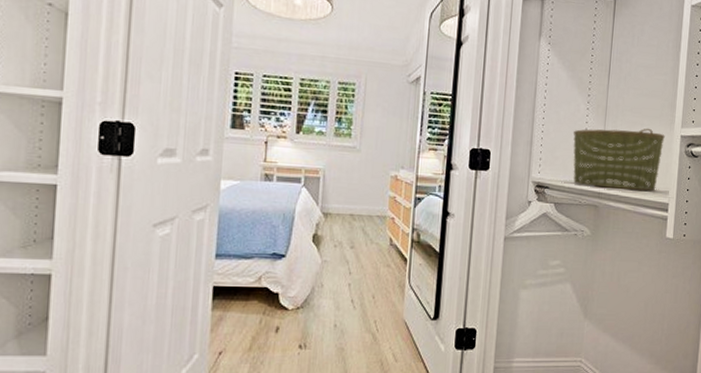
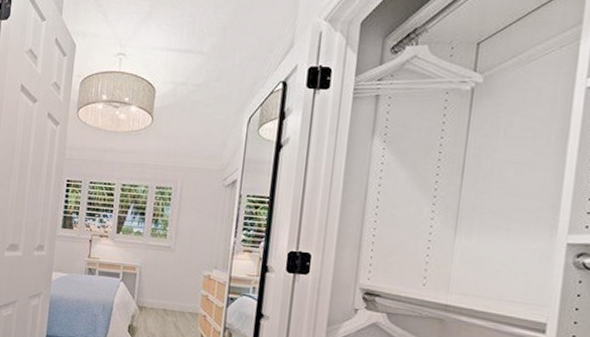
basket: present [573,128,665,191] -> none [411,233,543,307]

